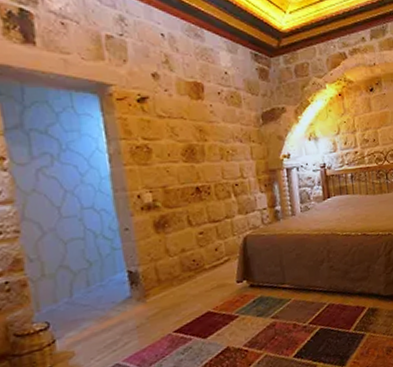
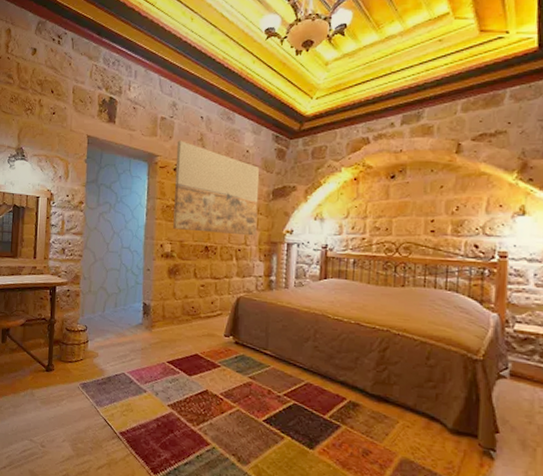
wall art: none [135,64,252,174] -> present [173,141,260,236]

